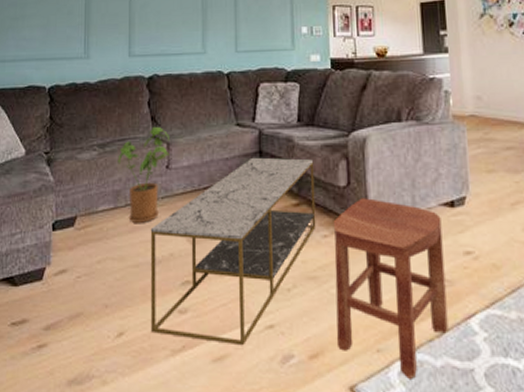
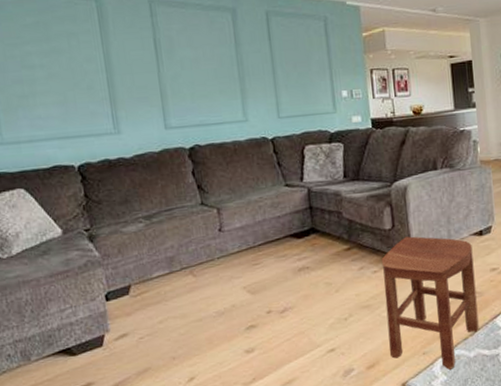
house plant: present [118,126,169,223] -> none [166,194,221,284]
coffee table: present [150,157,316,346] -> none [209,209,367,373]

